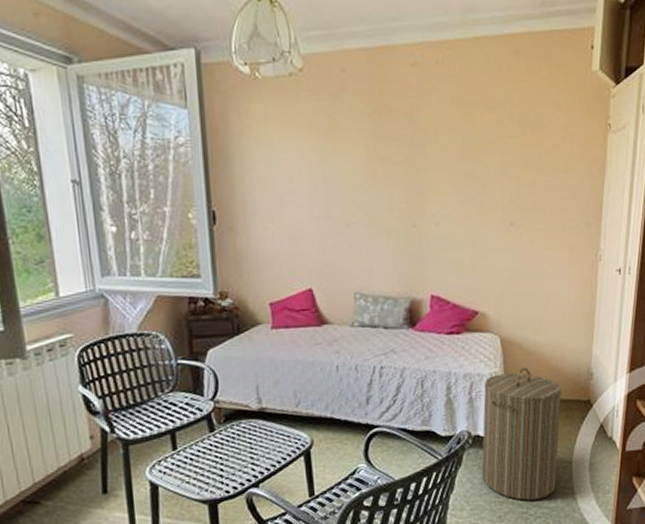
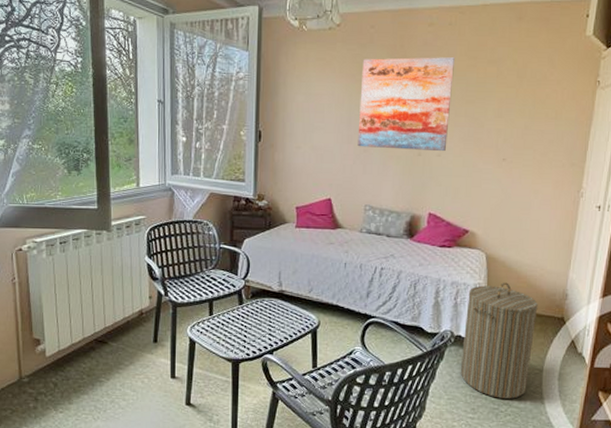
wall art: none [335,104,446,222] -> present [357,57,454,152]

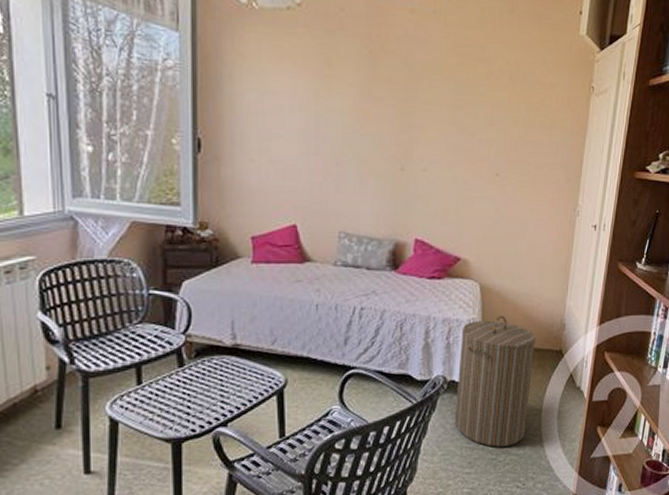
wall art: present [357,57,454,152] -> none [327,49,440,166]

